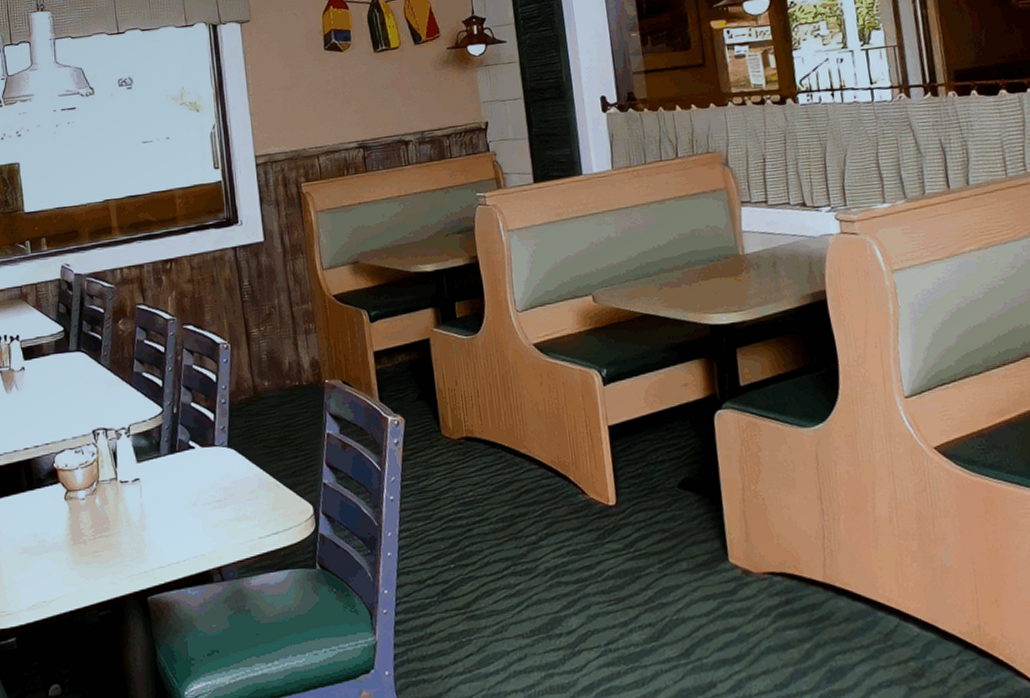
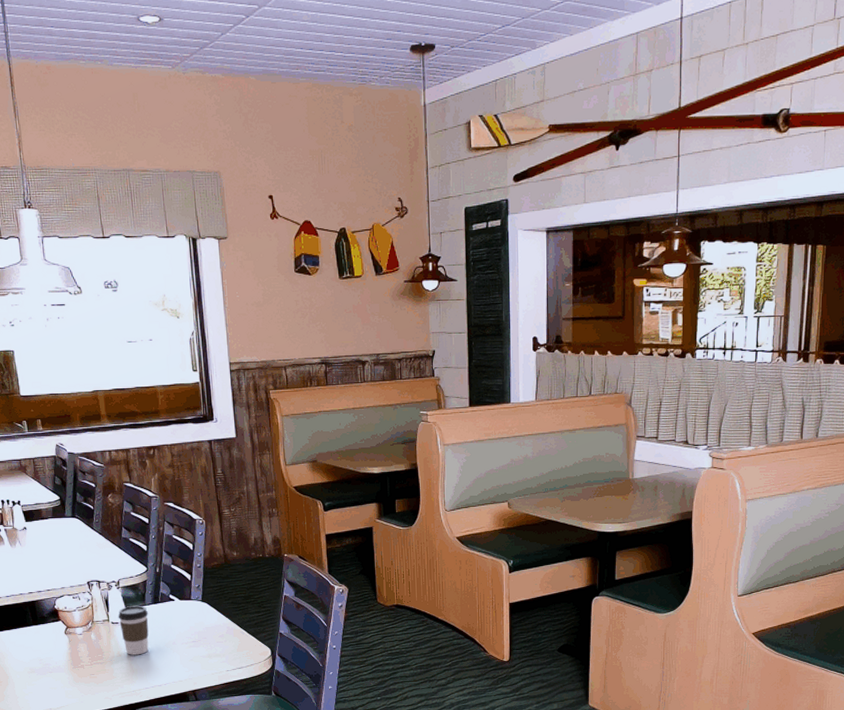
coffee cup: none [127,456,164,524] -> present [118,605,149,655]

